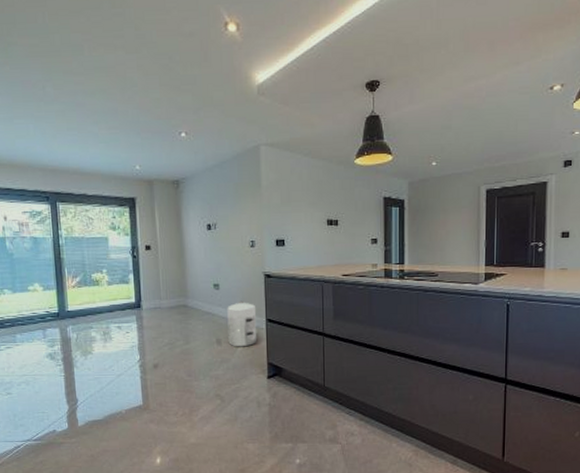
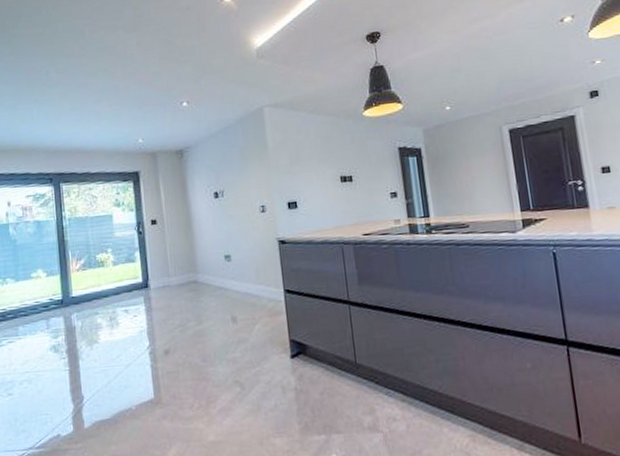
waste bin: present [227,300,258,347] -> none [240,271,276,324]

